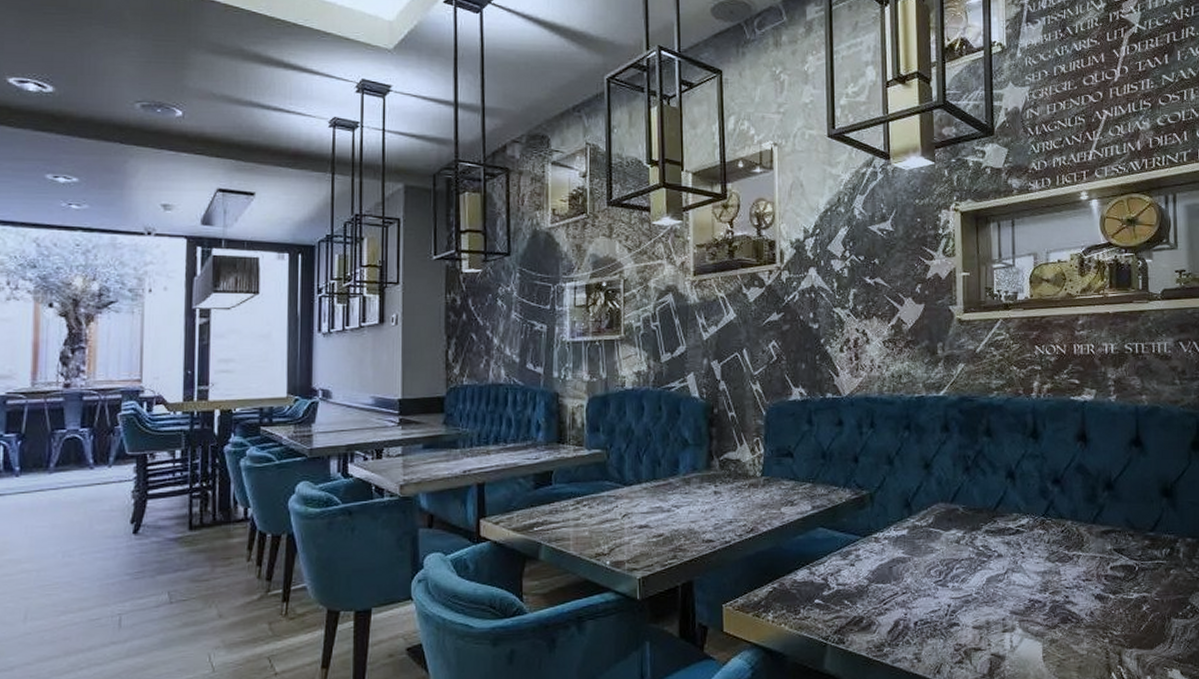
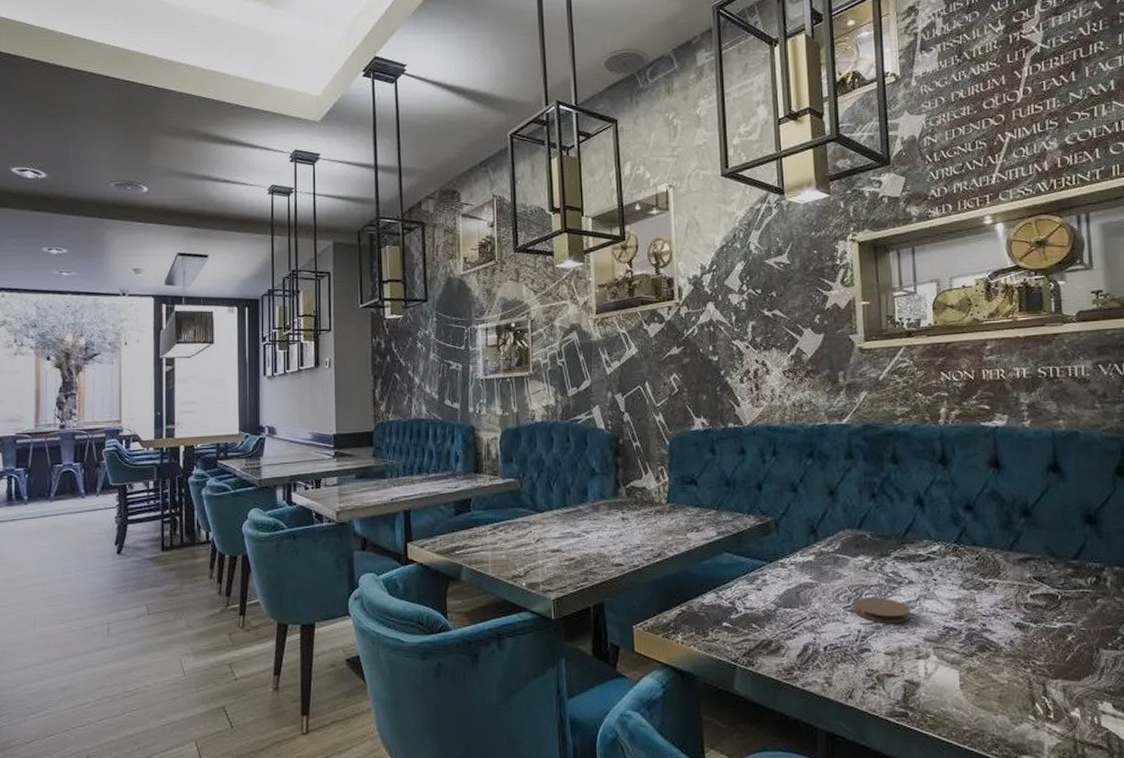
coaster: none [945,571,998,597] -> present [854,597,910,623]

